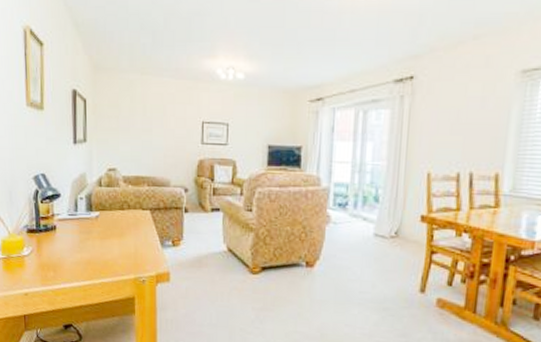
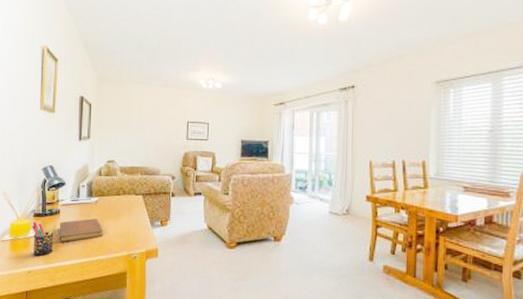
pen holder: none [25,238,53,278] -> present [31,222,57,257]
notebook: none [56,236,107,263] -> present [59,218,104,243]

